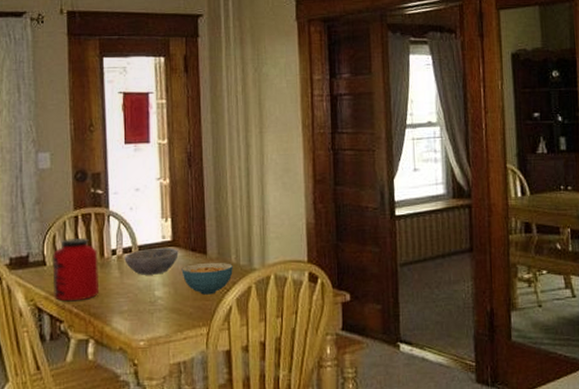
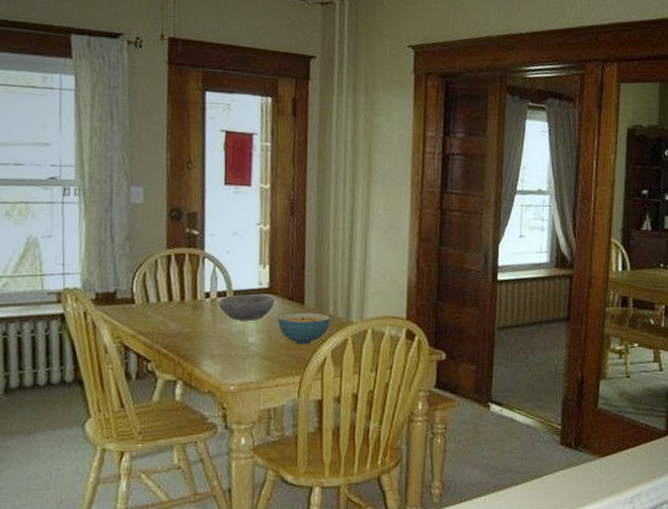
protein powder: present [52,237,100,302] -> none [141,277,191,342]

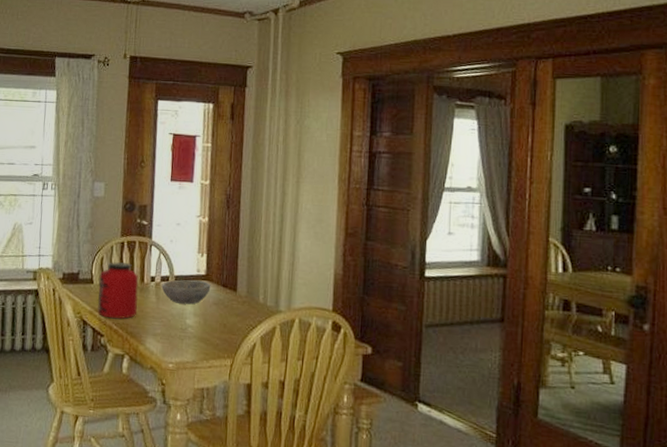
protein powder: none [141,277,191,342] -> present [97,261,139,319]
cereal bowl: present [277,312,330,344] -> none [212,299,260,330]

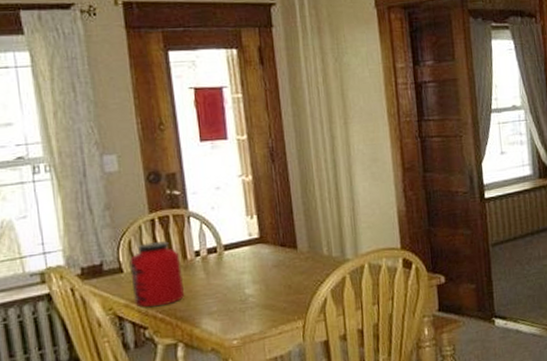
bowl: present [161,279,211,304] -> none [209,244,268,274]

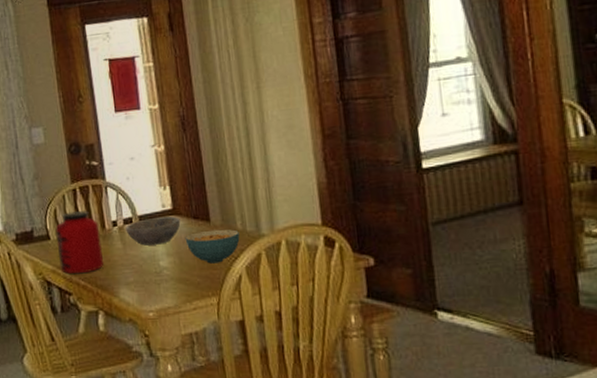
bowl: none [209,244,268,274] -> present [125,216,181,246]
cereal bowl: none [271,255,326,289] -> present [185,229,240,264]

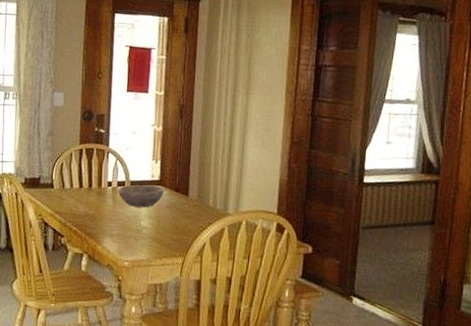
protein powder: present [55,211,103,274] -> none [57,167,97,221]
cereal bowl: present [185,229,240,264] -> none [165,202,210,231]

